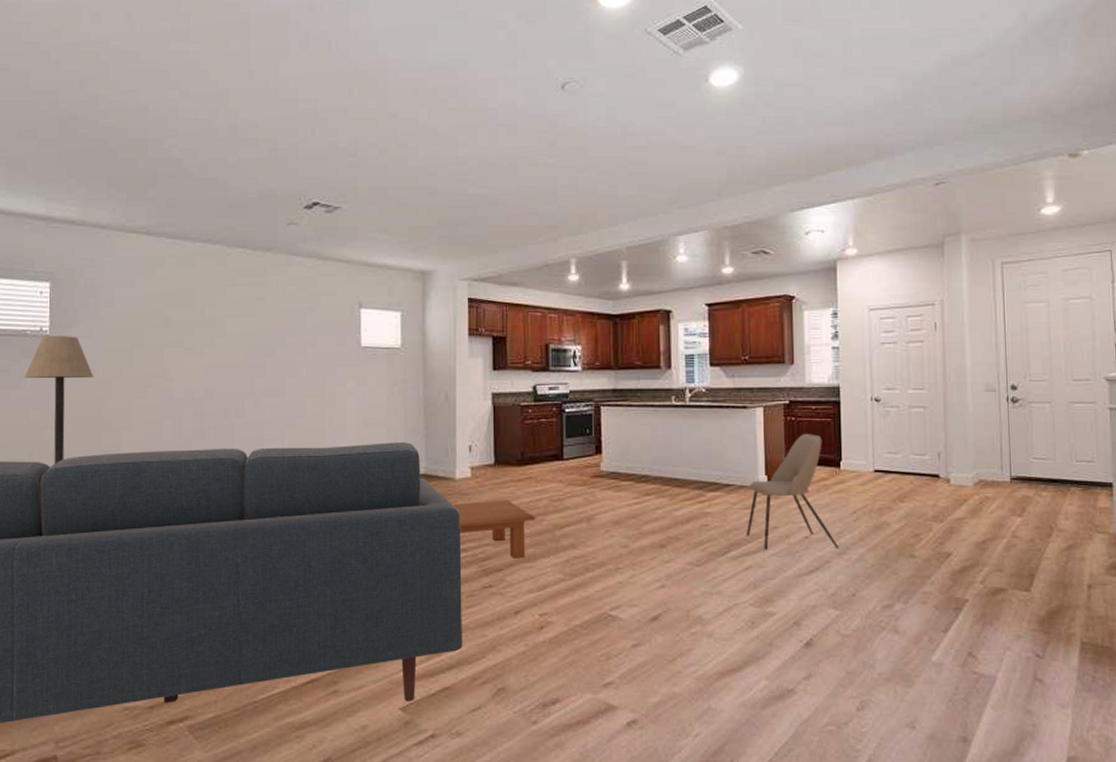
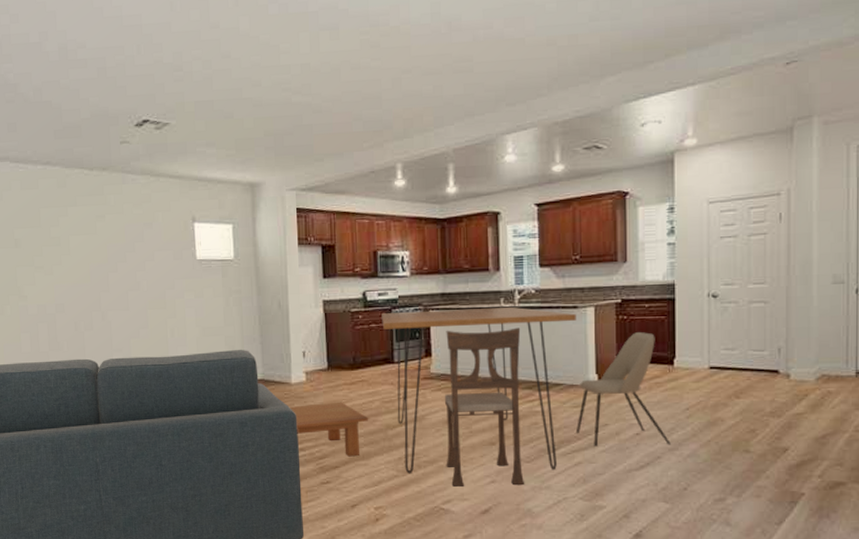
dining table: none [552,405,746,578] -> present [382,306,576,474]
dining chair: none [614,426,694,591] -> present [444,327,524,487]

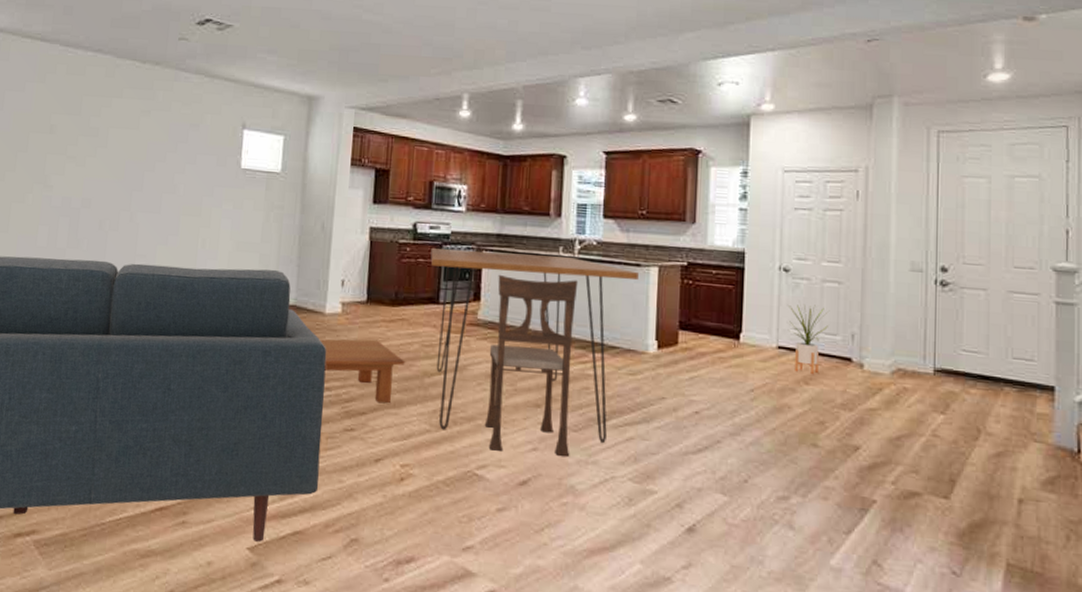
dining chair: present [575,332,671,446] -> none [629,300,732,429]
house plant: none [718,325,756,389] -> present [788,304,829,375]

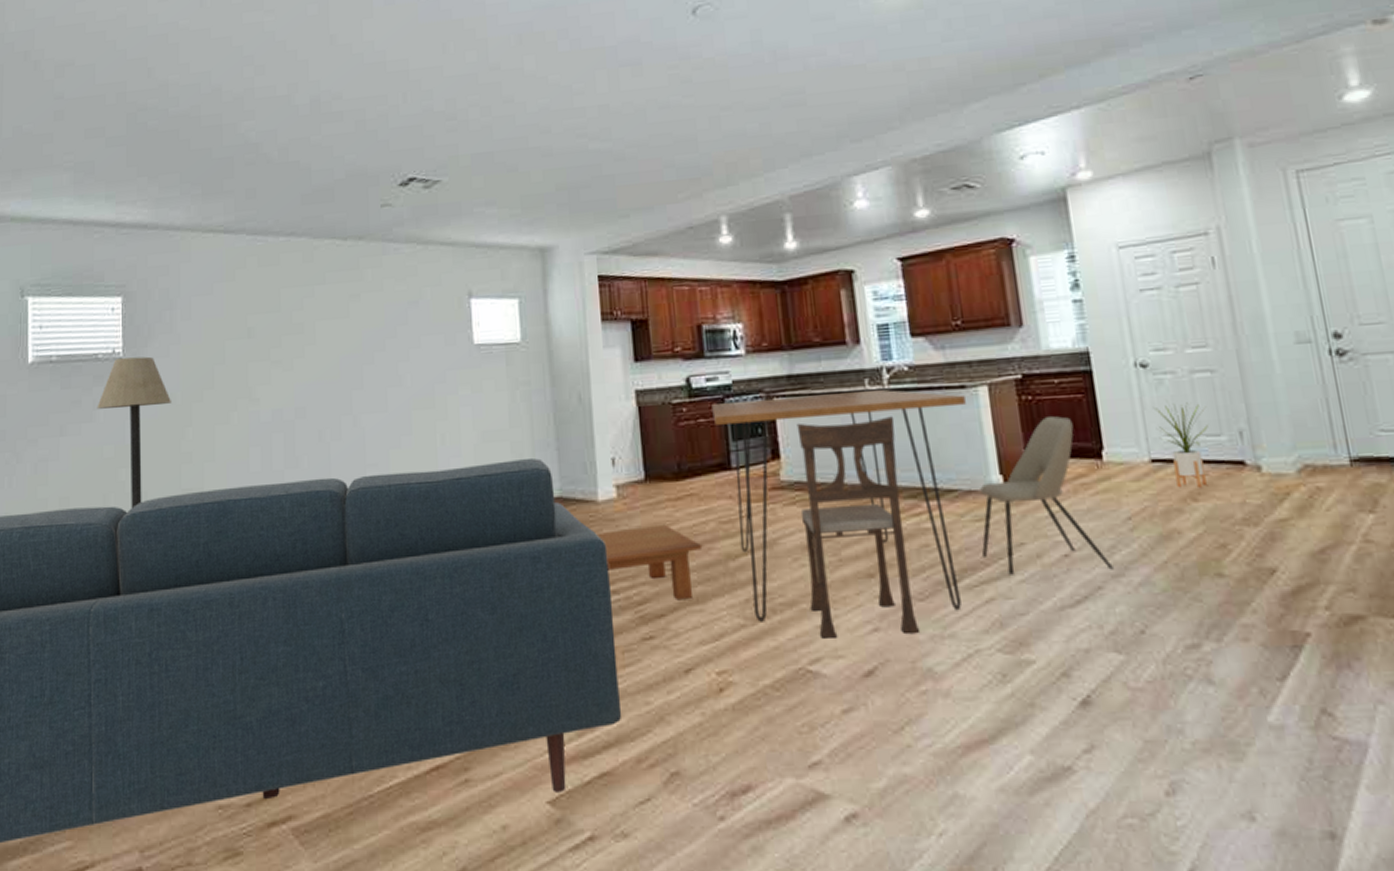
dining chair: none [629,300,732,429] -> present [980,416,1114,575]

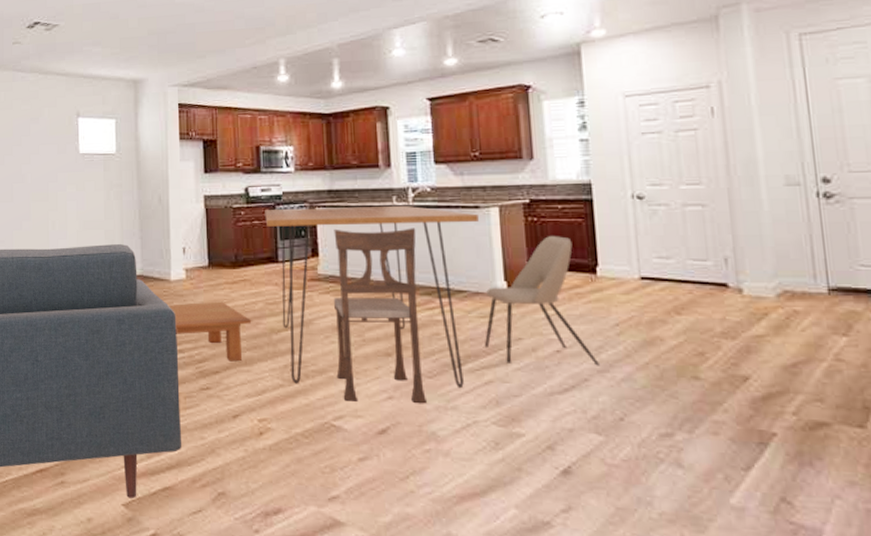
house plant: present [1154,402,1208,489] -> none [647,231,696,304]

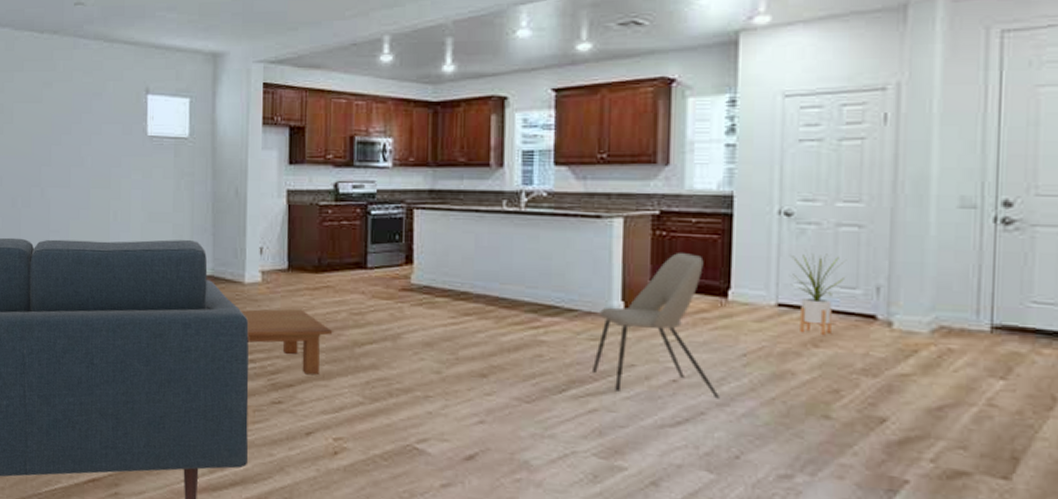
dining table: present [265,205,479,389] -> none [355,208,599,416]
dining chair: present [333,228,426,404] -> none [425,234,526,431]
house plant: none [647,231,696,304] -> present [790,253,845,336]

